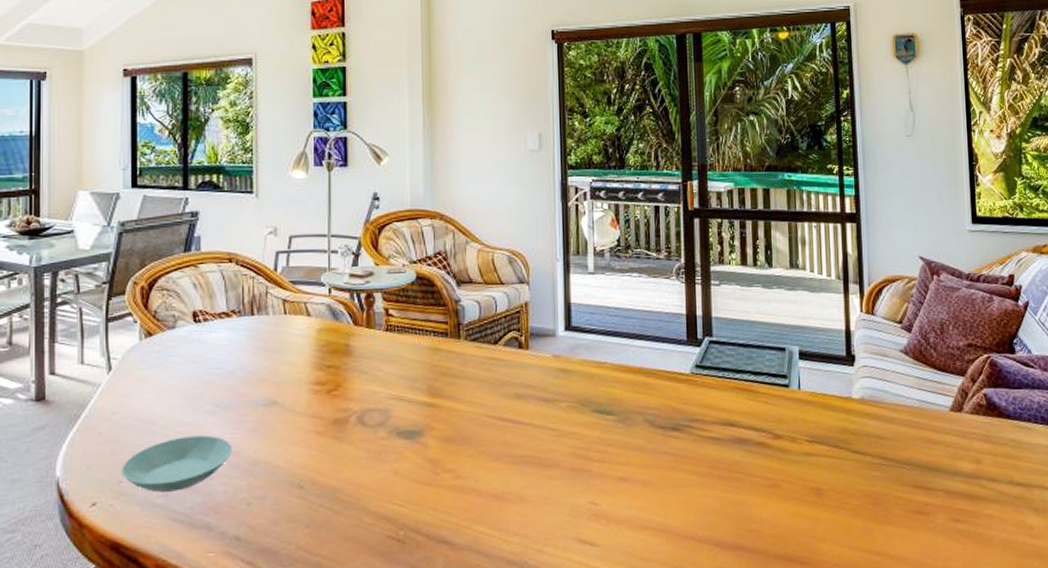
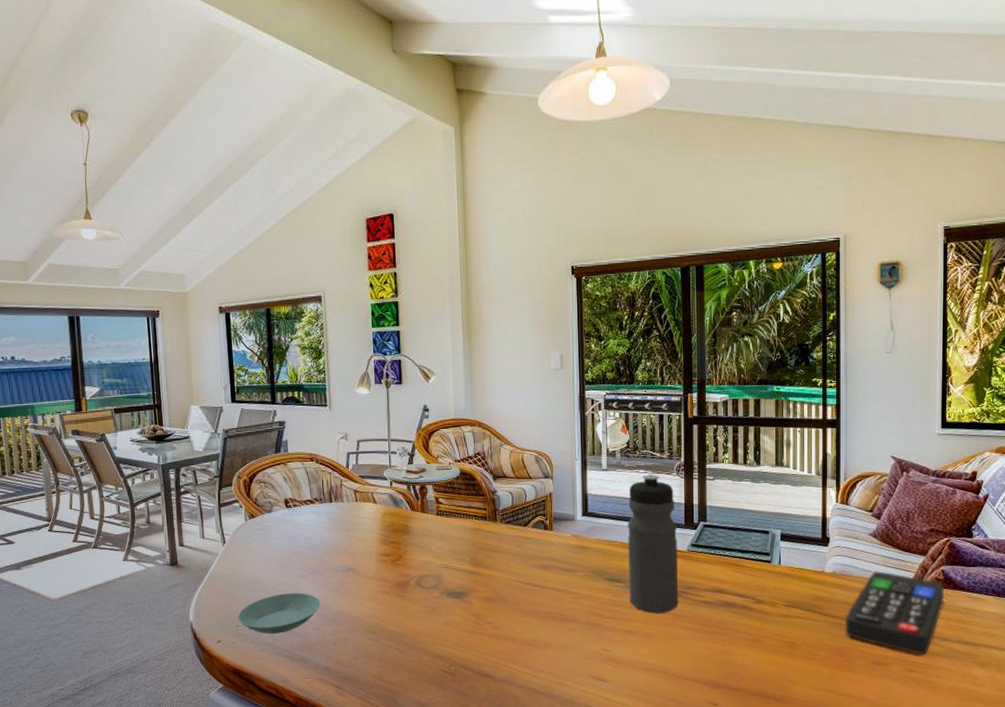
water bottle: none [619,278,681,454] -> present [628,474,678,614]
remote control: none [878,396,989,500] -> present [845,571,945,655]

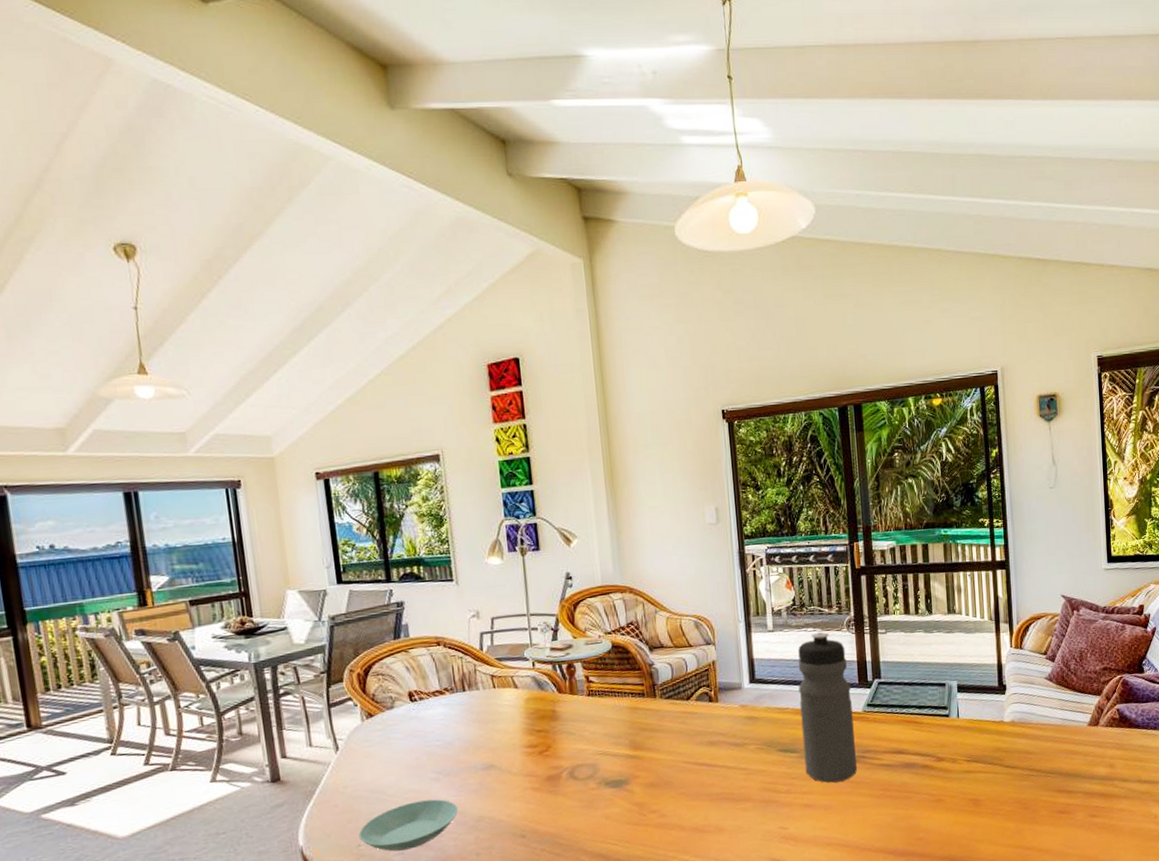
remote control: present [845,571,945,655] -> none [1027,715,1121,799]

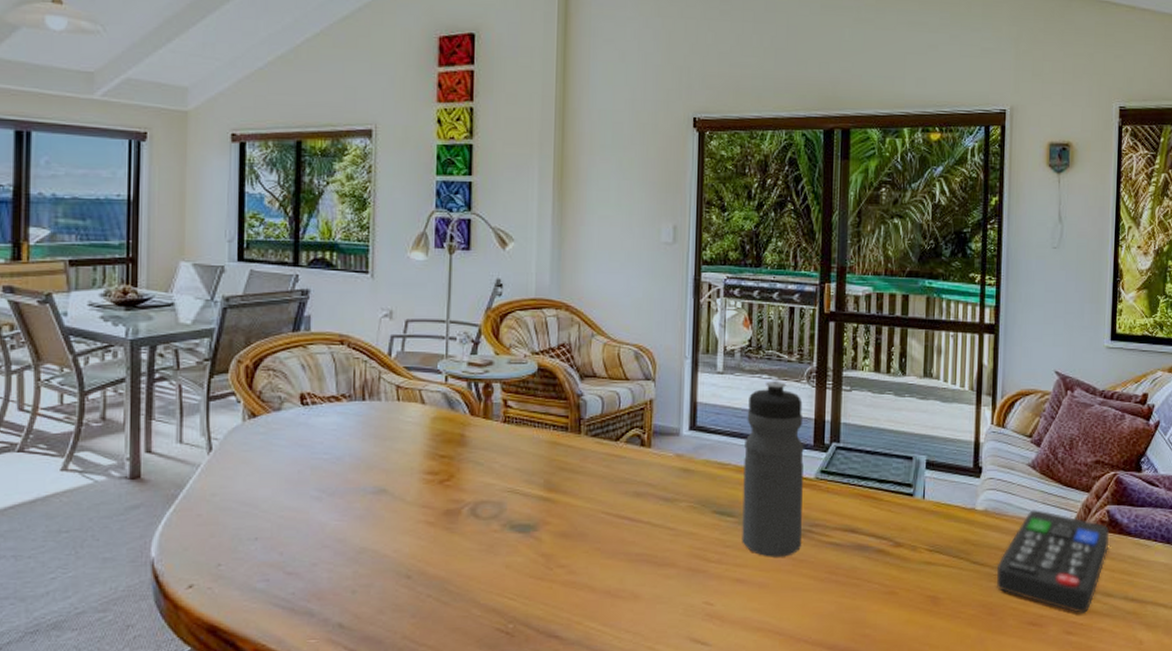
saucer: present [358,799,459,852] -> none [220,521,339,577]
remote control: none [1027,715,1121,799] -> present [996,510,1110,613]

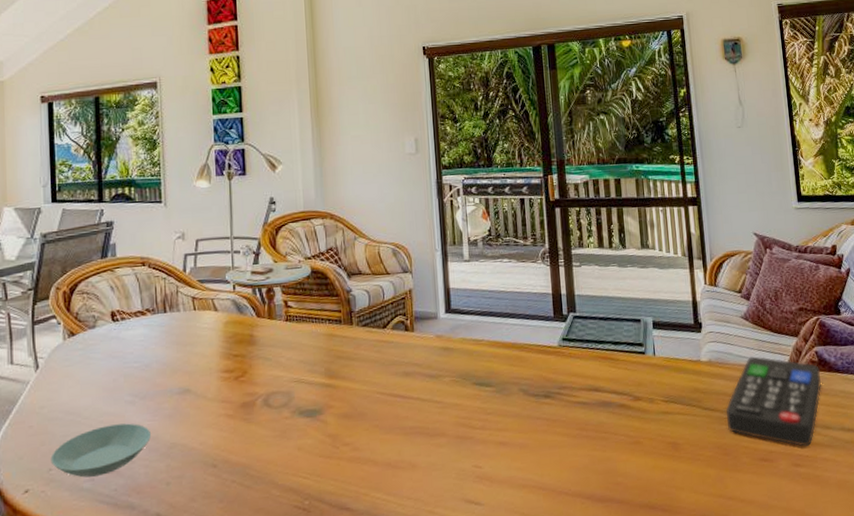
saucer: none [220,521,339,577] -> present [50,423,152,478]
water bottle: present [742,380,804,557] -> none [493,263,553,420]

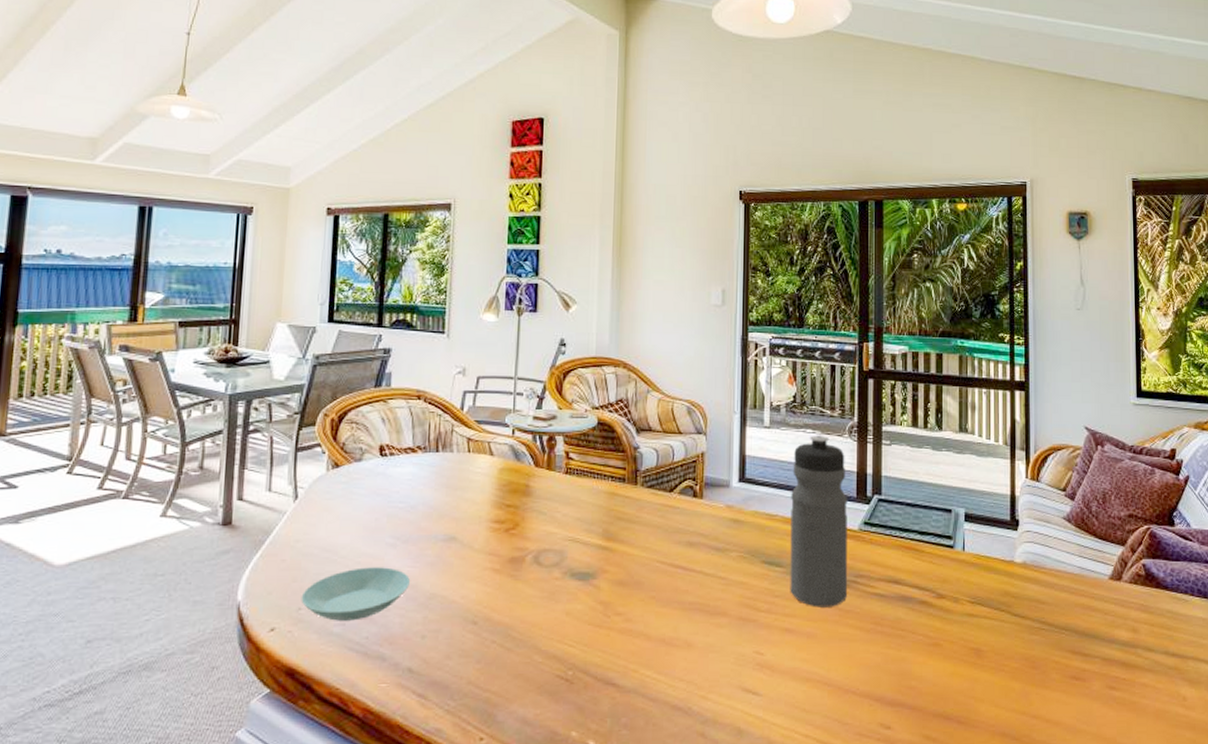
water bottle: none [493,263,553,420] -> present [790,435,847,607]
remote control: present [726,356,821,447] -> none [1037,563,1147,668]

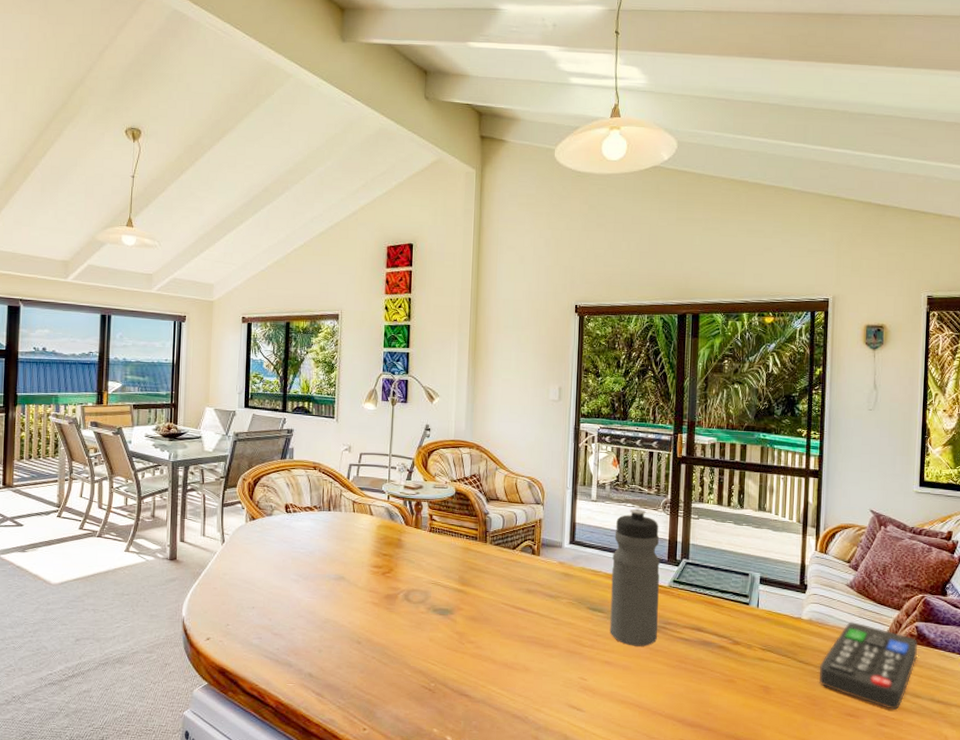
saucer: present [301,567,411,621] -> none [228,596,310,636]
remote control: none [1037,563,1147,668] -> present [819,622,918,710]

